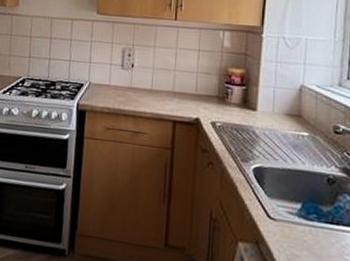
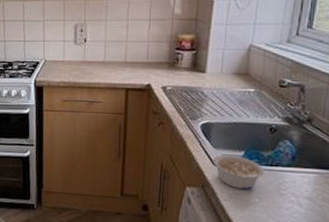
legume: none [267,205,325,251] -> present [212,154,264,190]

